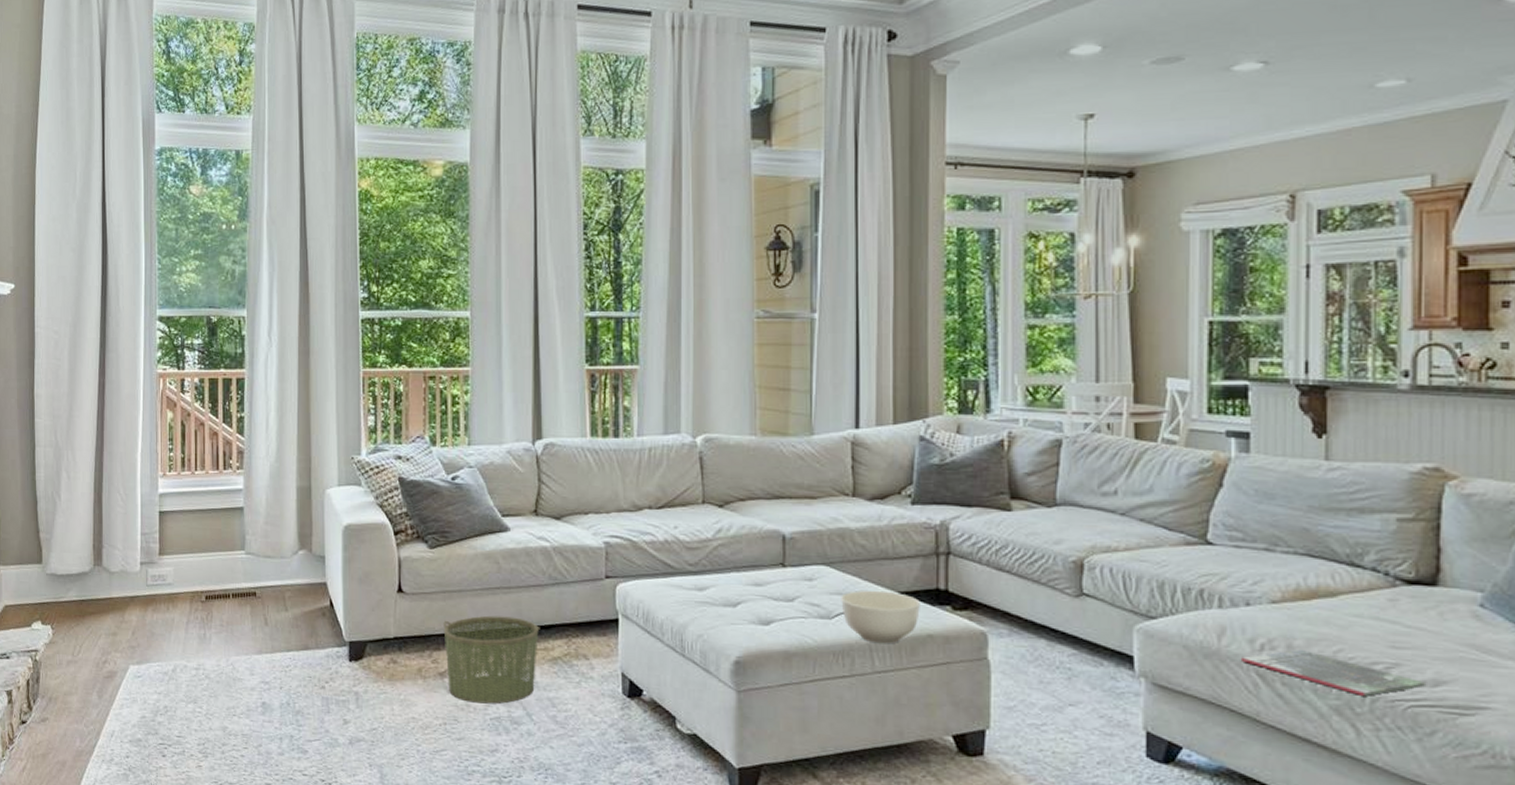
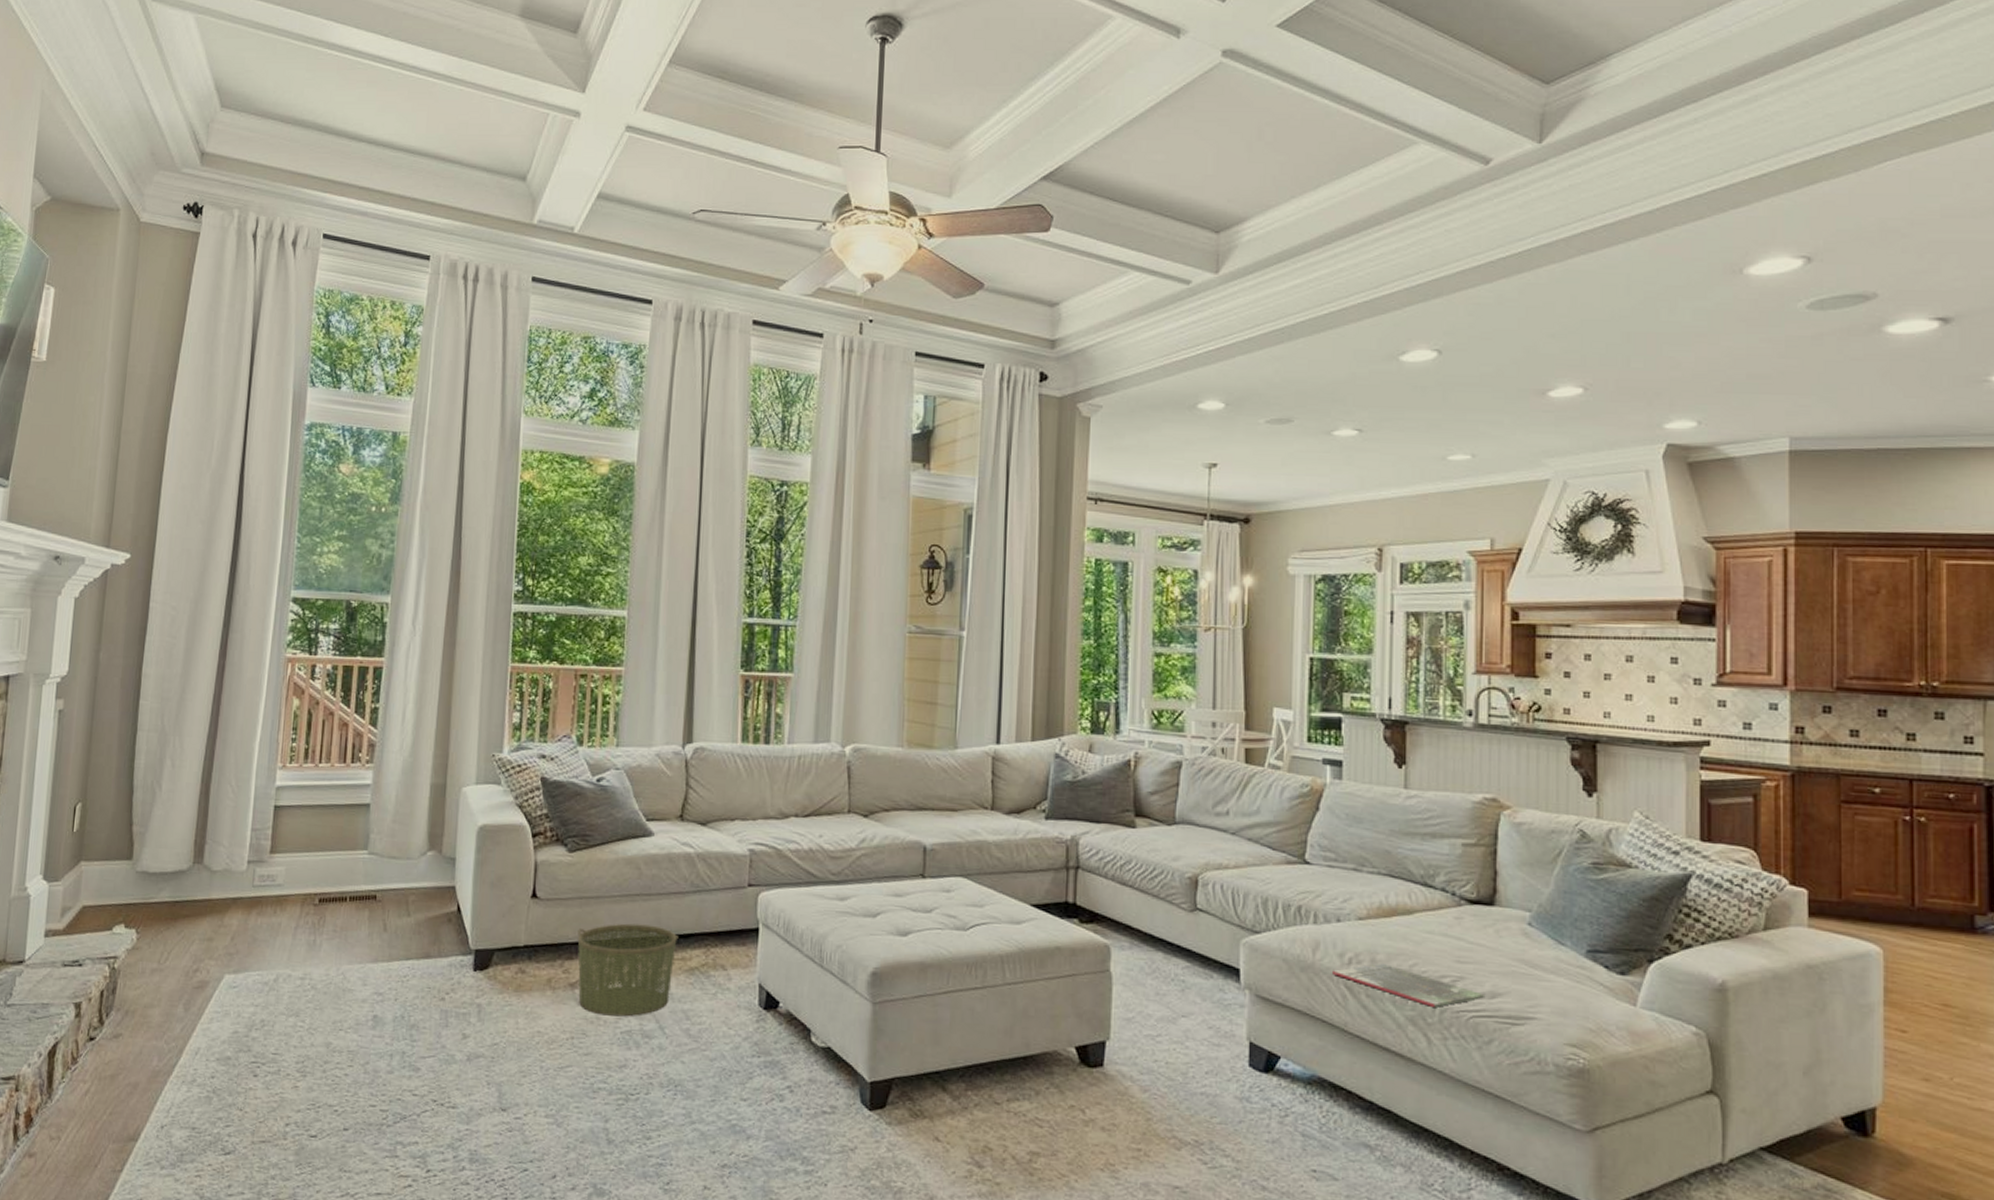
bowl: present [841,590,920,644] -> none [976,902,1050,956]

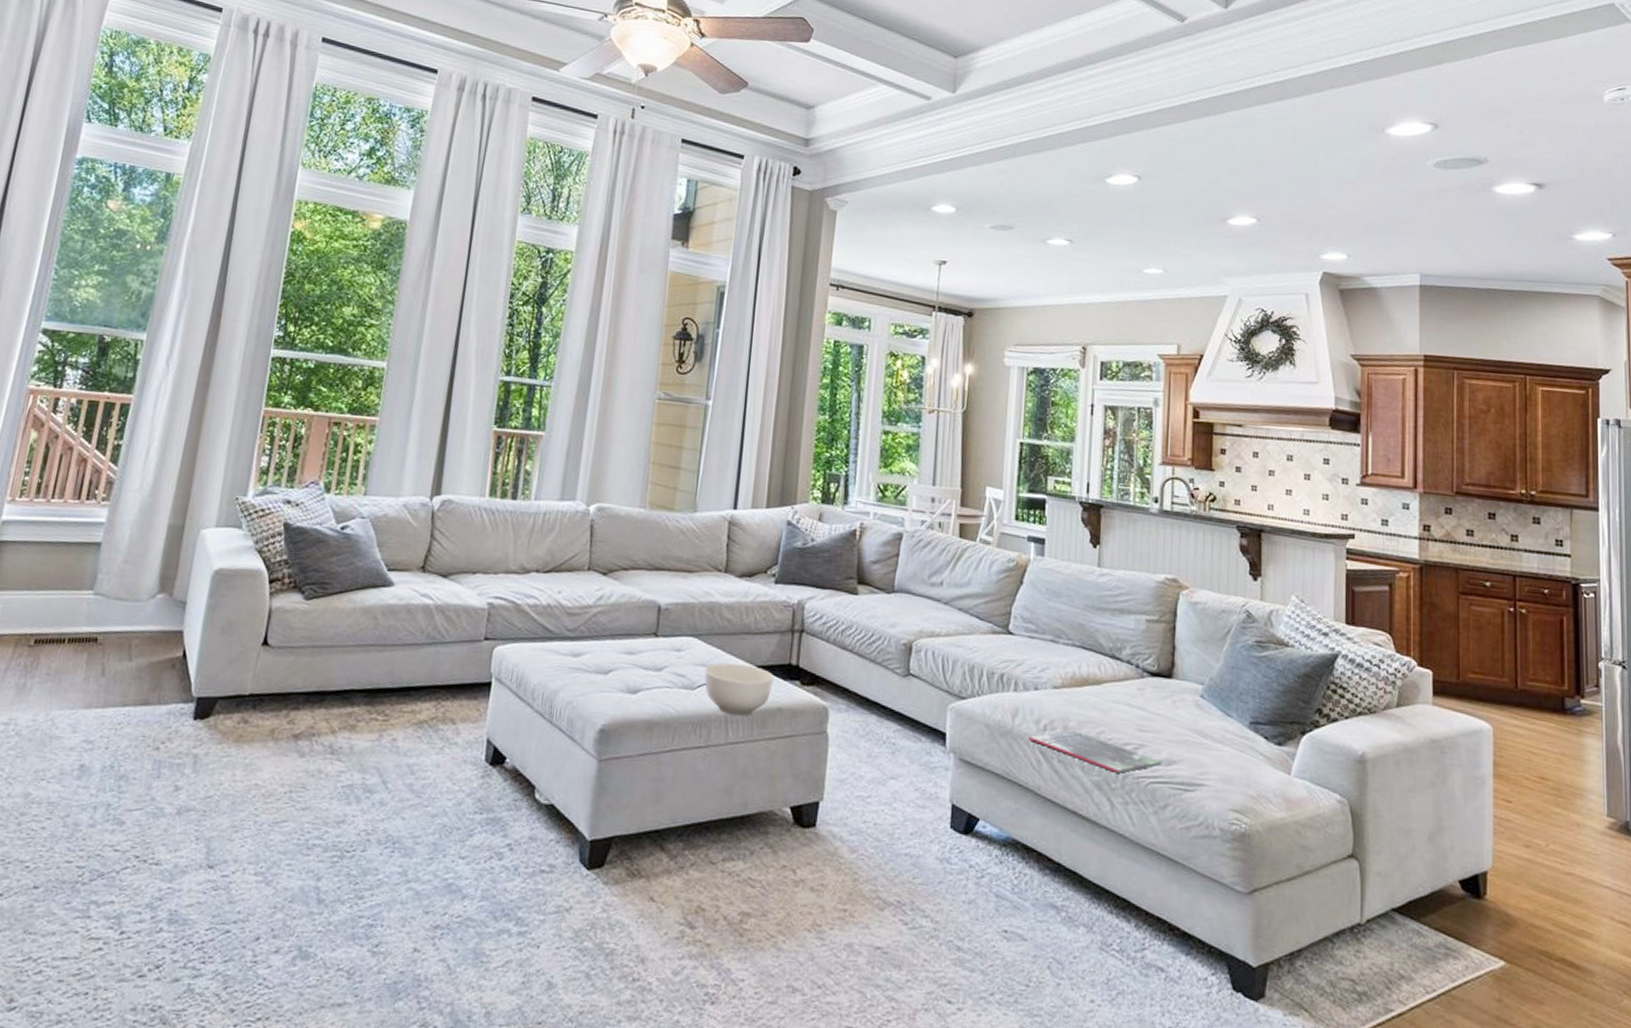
basket: present [577,923,679,1017] -> none [301,674,410,770]
bowl: none [976,902,1050,956] -> present [704,662,774,716]

